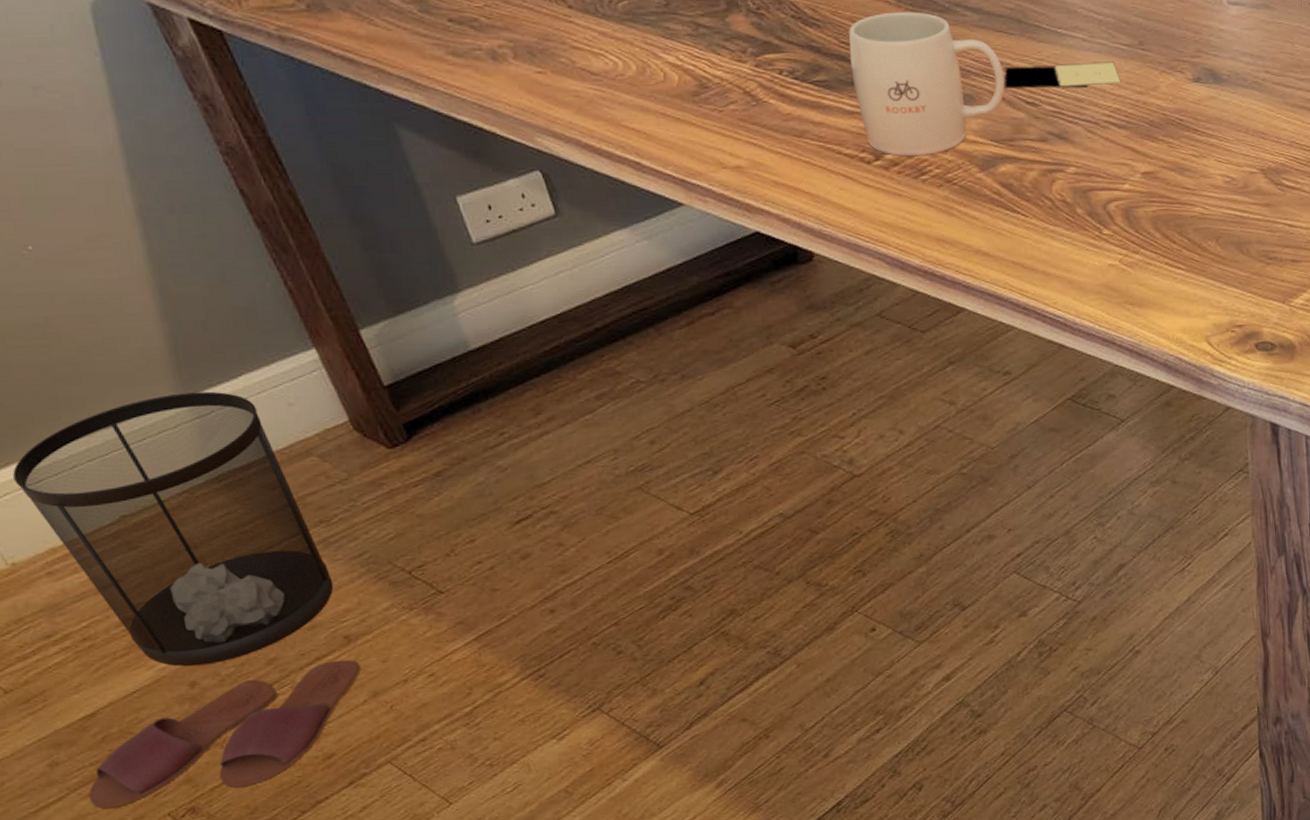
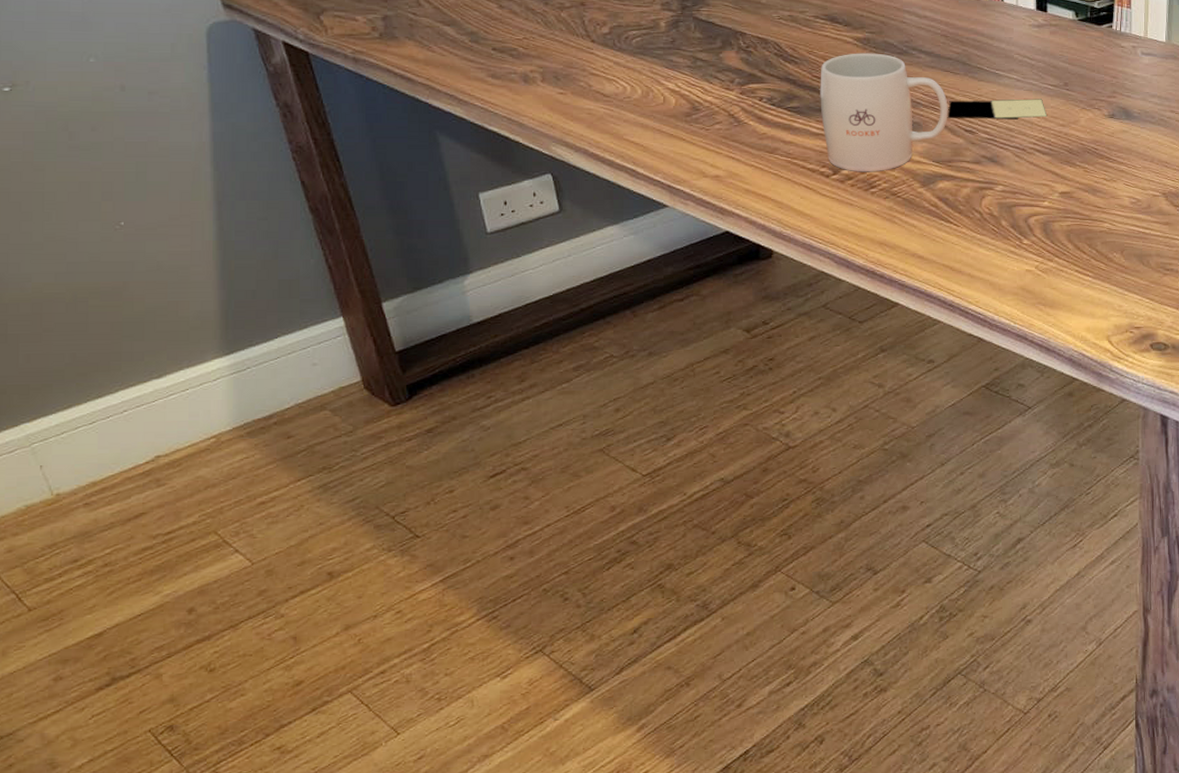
waste bin: present [12,391,334,667] -> none [72,350,326,594]
slippers: present [88,660,361,809] -> none [82,594,338,723]

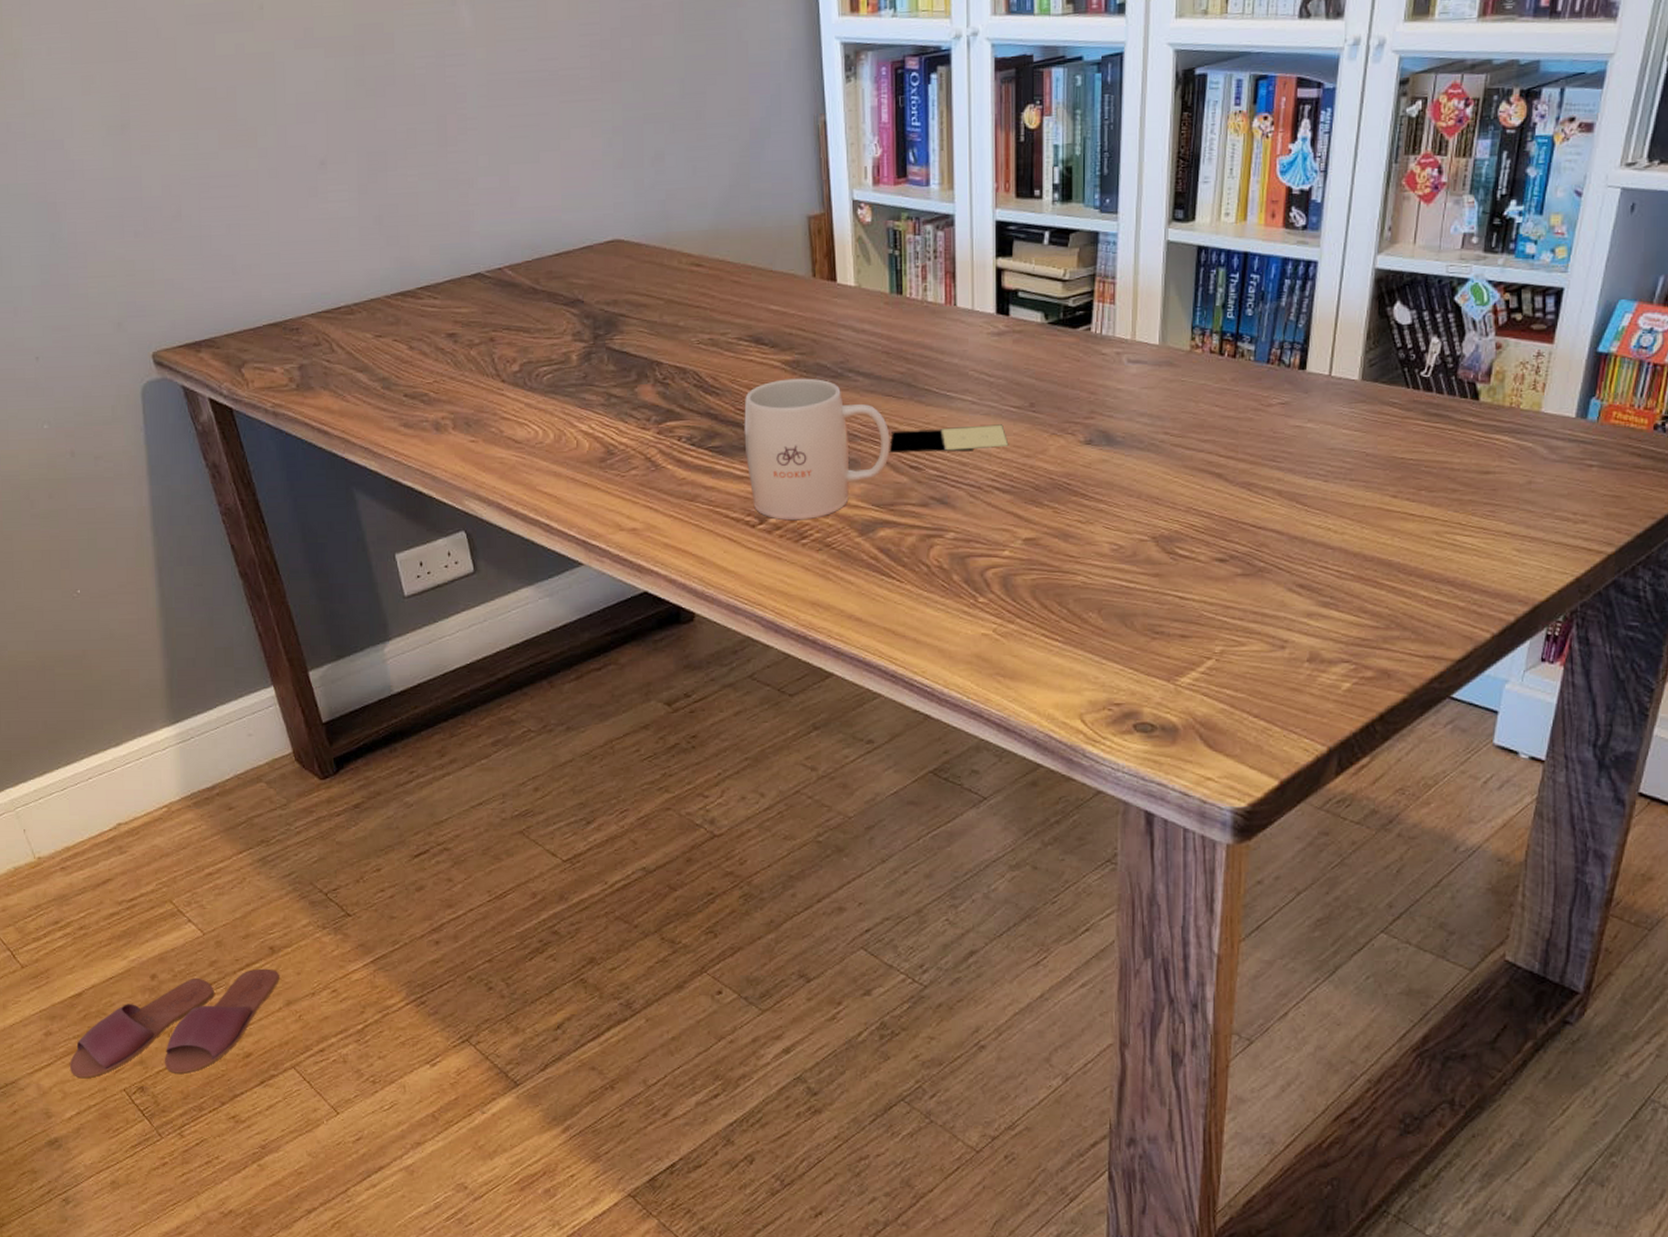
slippers: none [82,594,338,723] -> present [69,968,279,1079]

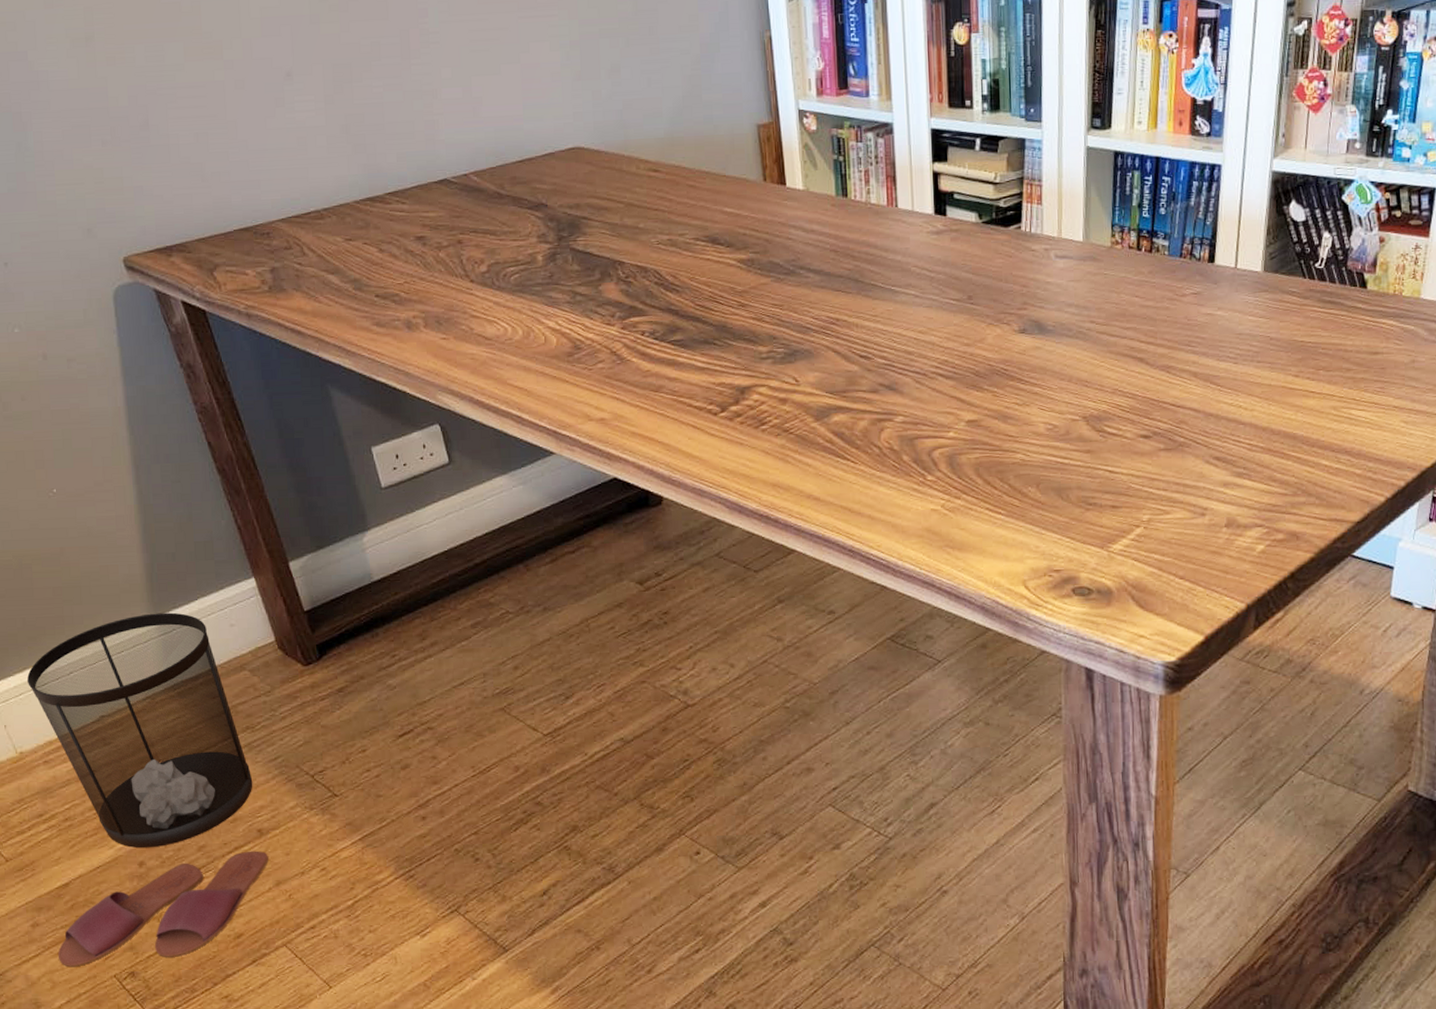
waste bin: none [47,720,266,961] -> present [27,612,253,849]
mug: present [744,378,890,521] -> none [703,275,841,409]
sticky notes: present [889,424,1009,453] -> none [840,316,950,343]

